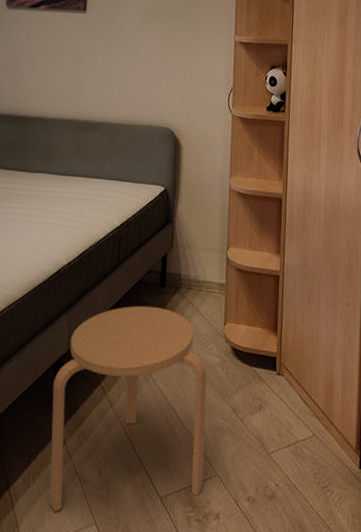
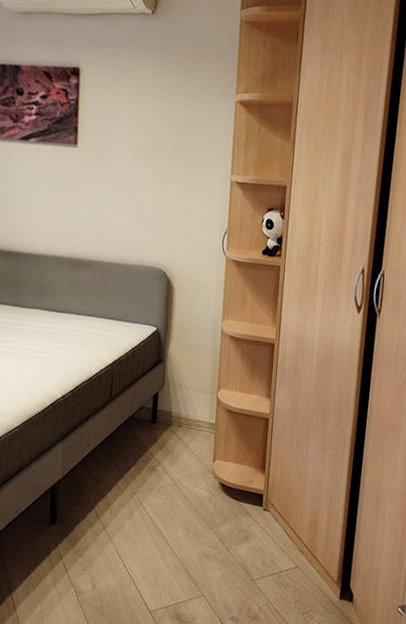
stool: present [49,305,207,512] -> none [48,439,196,617]

